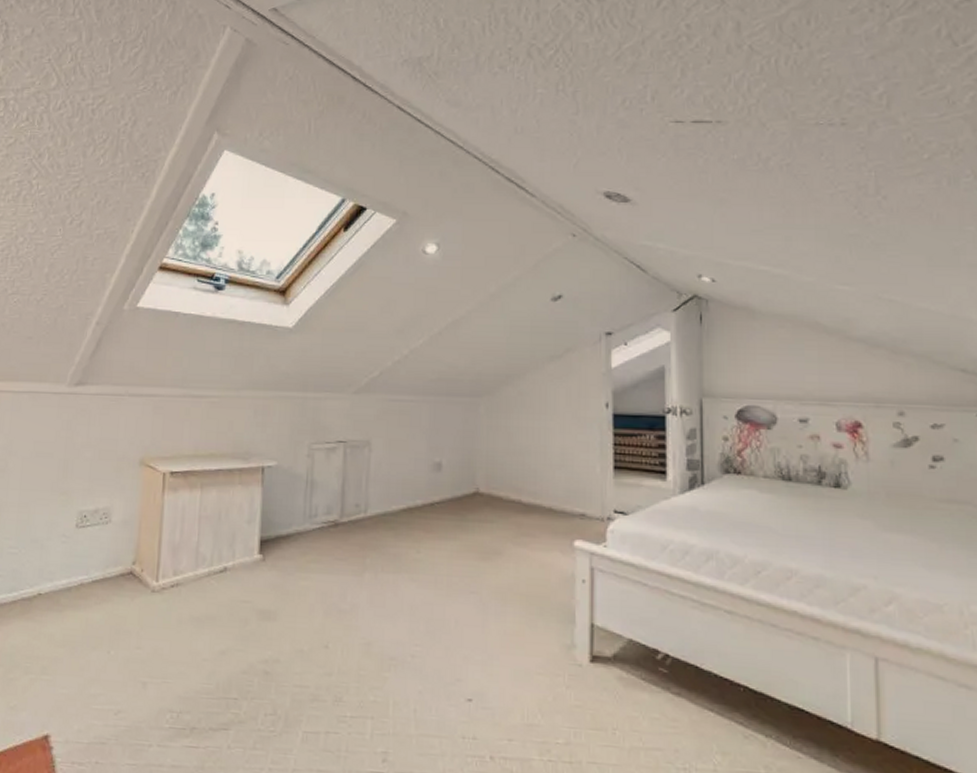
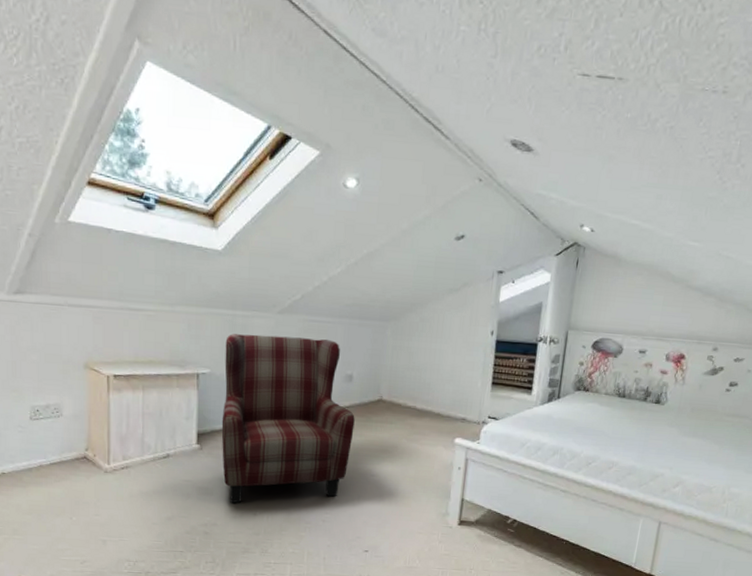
armchair: none [288,418,447,632] -> present [221,334,355,503]

